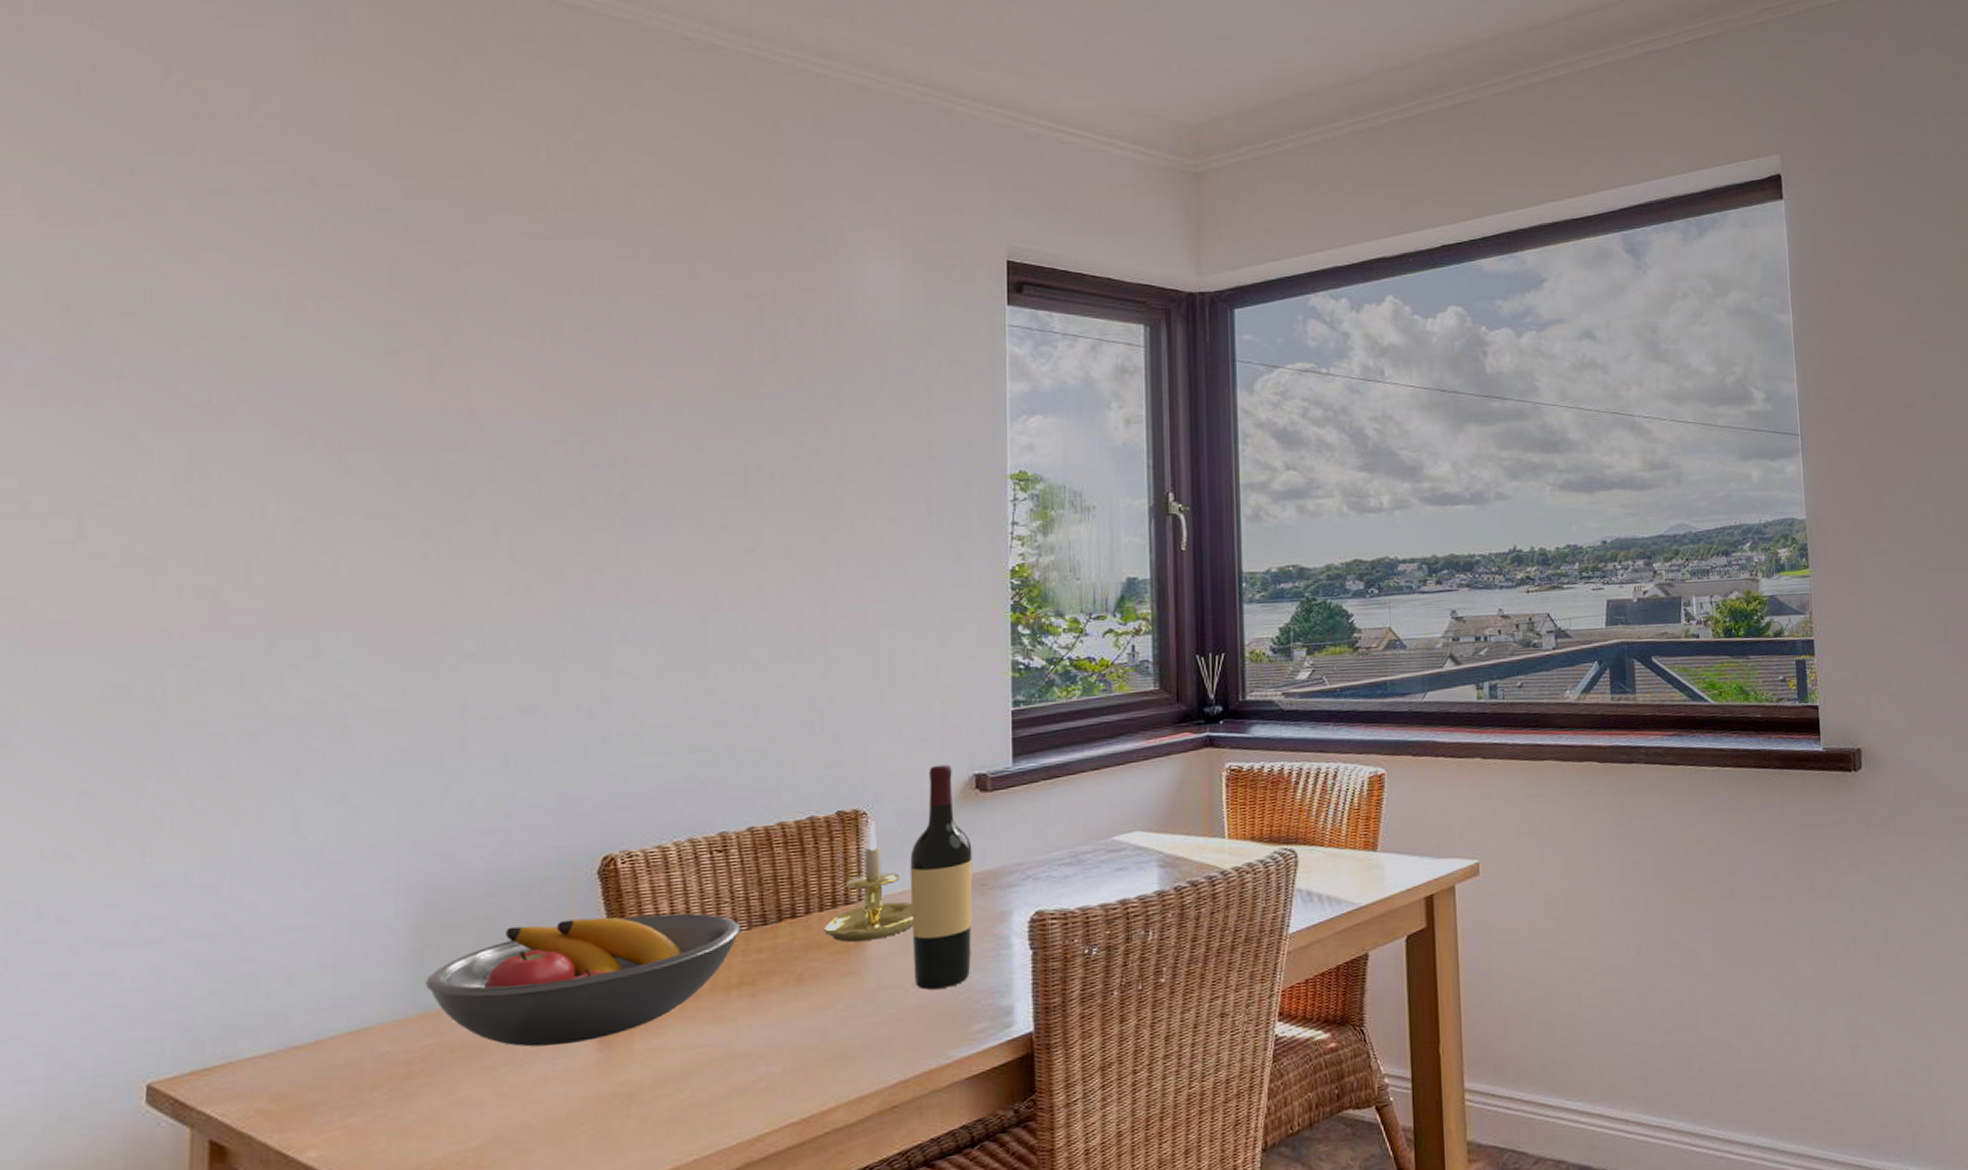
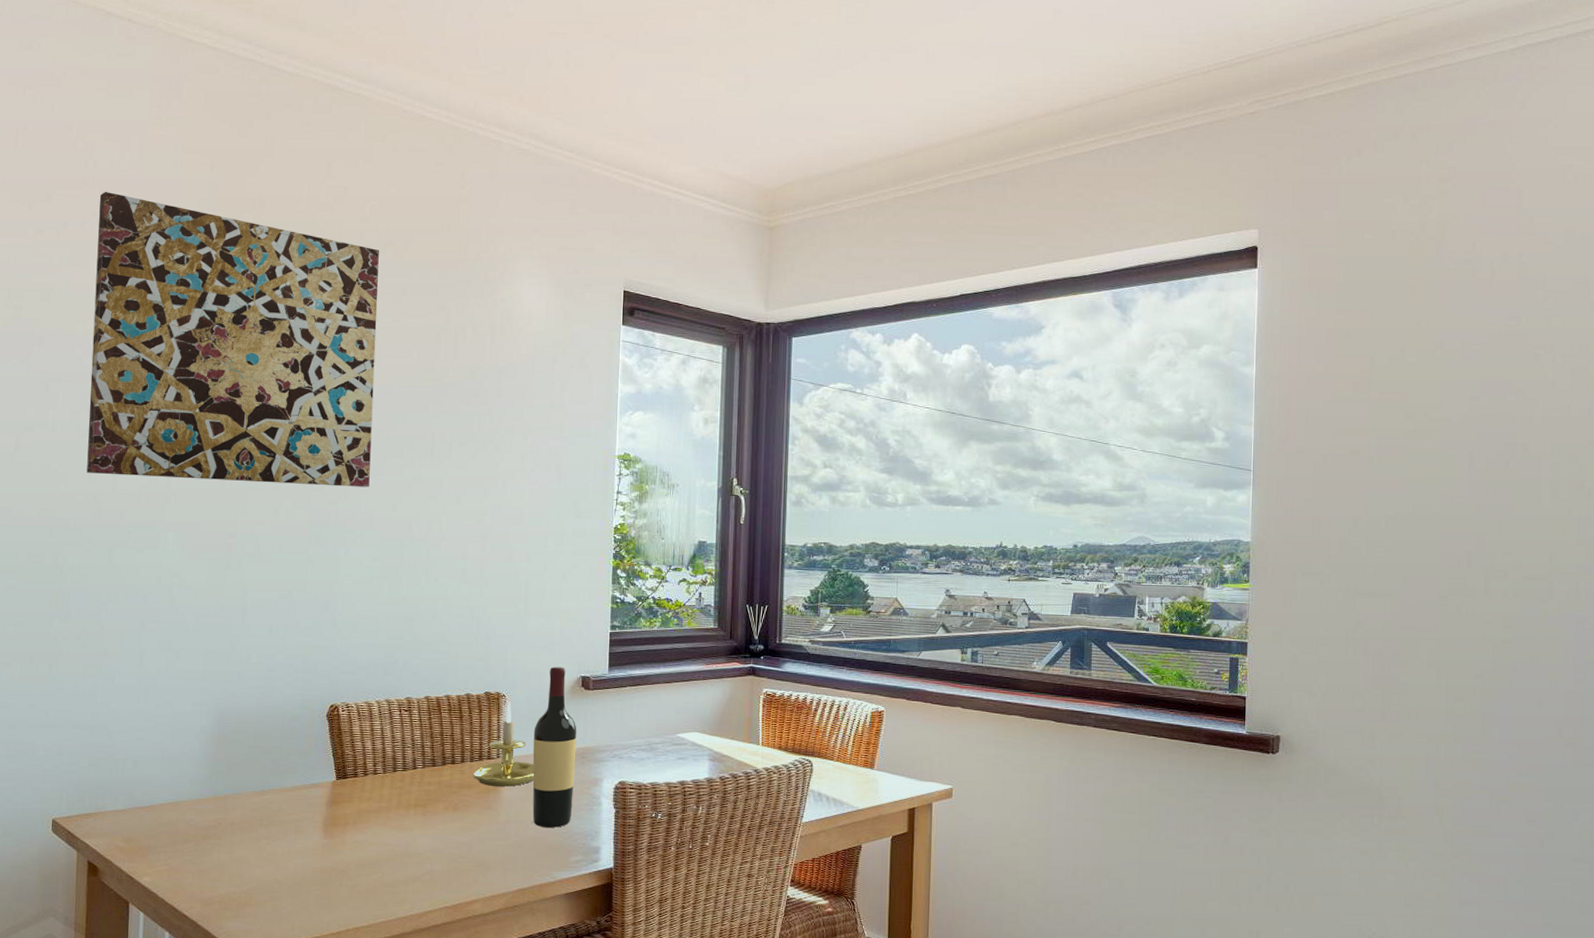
wall art: none [201,157,657,560] -> present [87,191,379,487]
fruit bowl: present [425,913,741,1047] -> none [217,746,418,830]

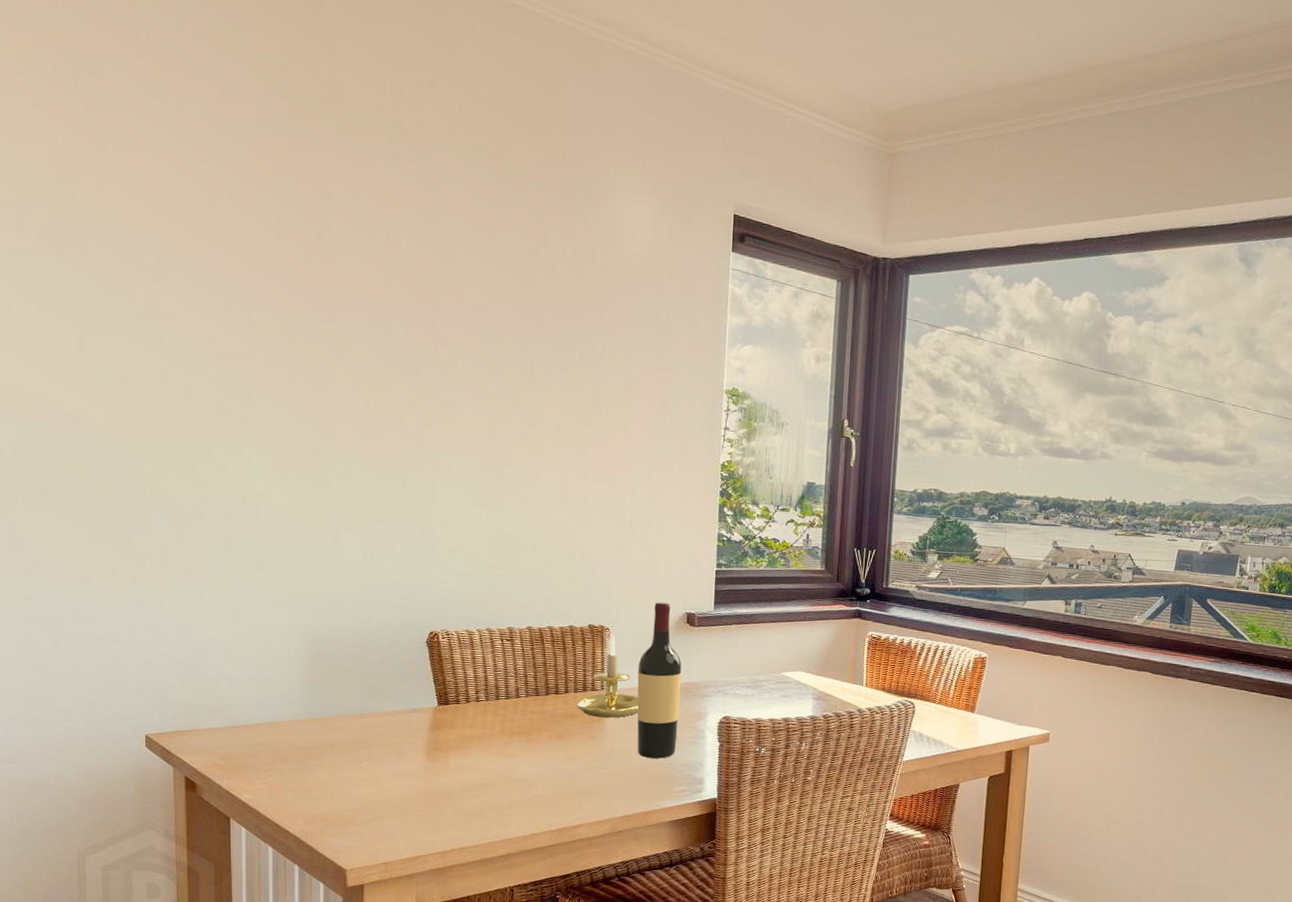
wall art: present [87,191,379,487] -> none [155,68,471,411]

